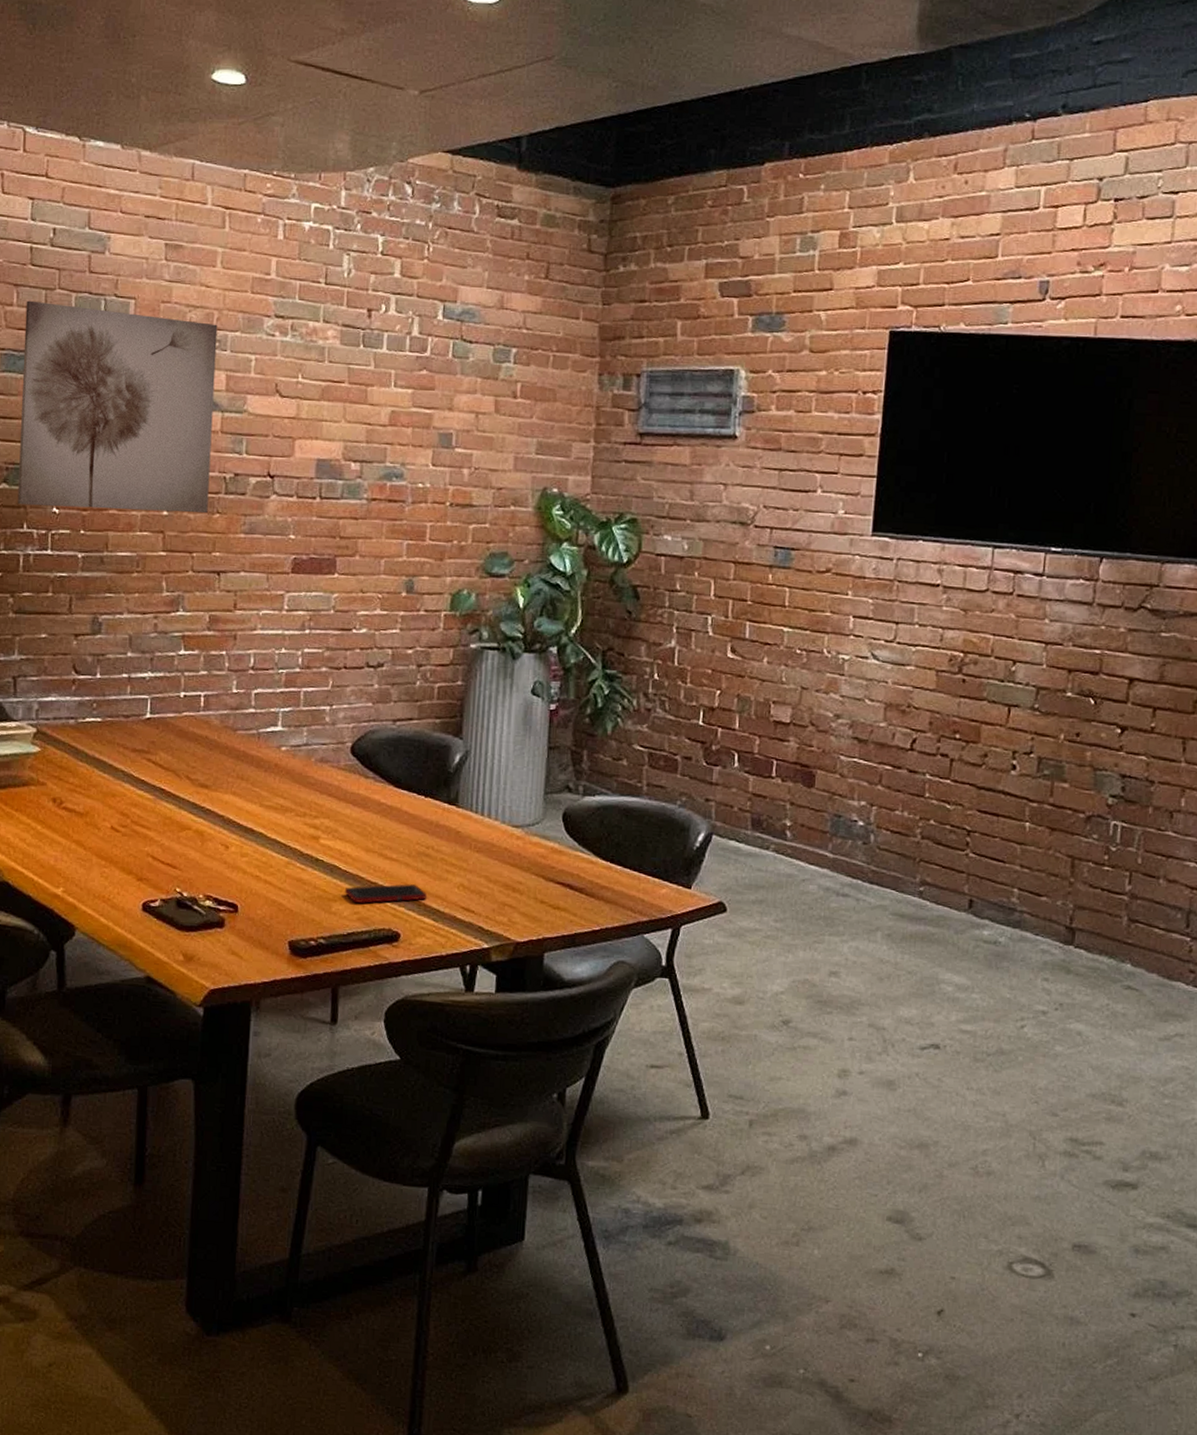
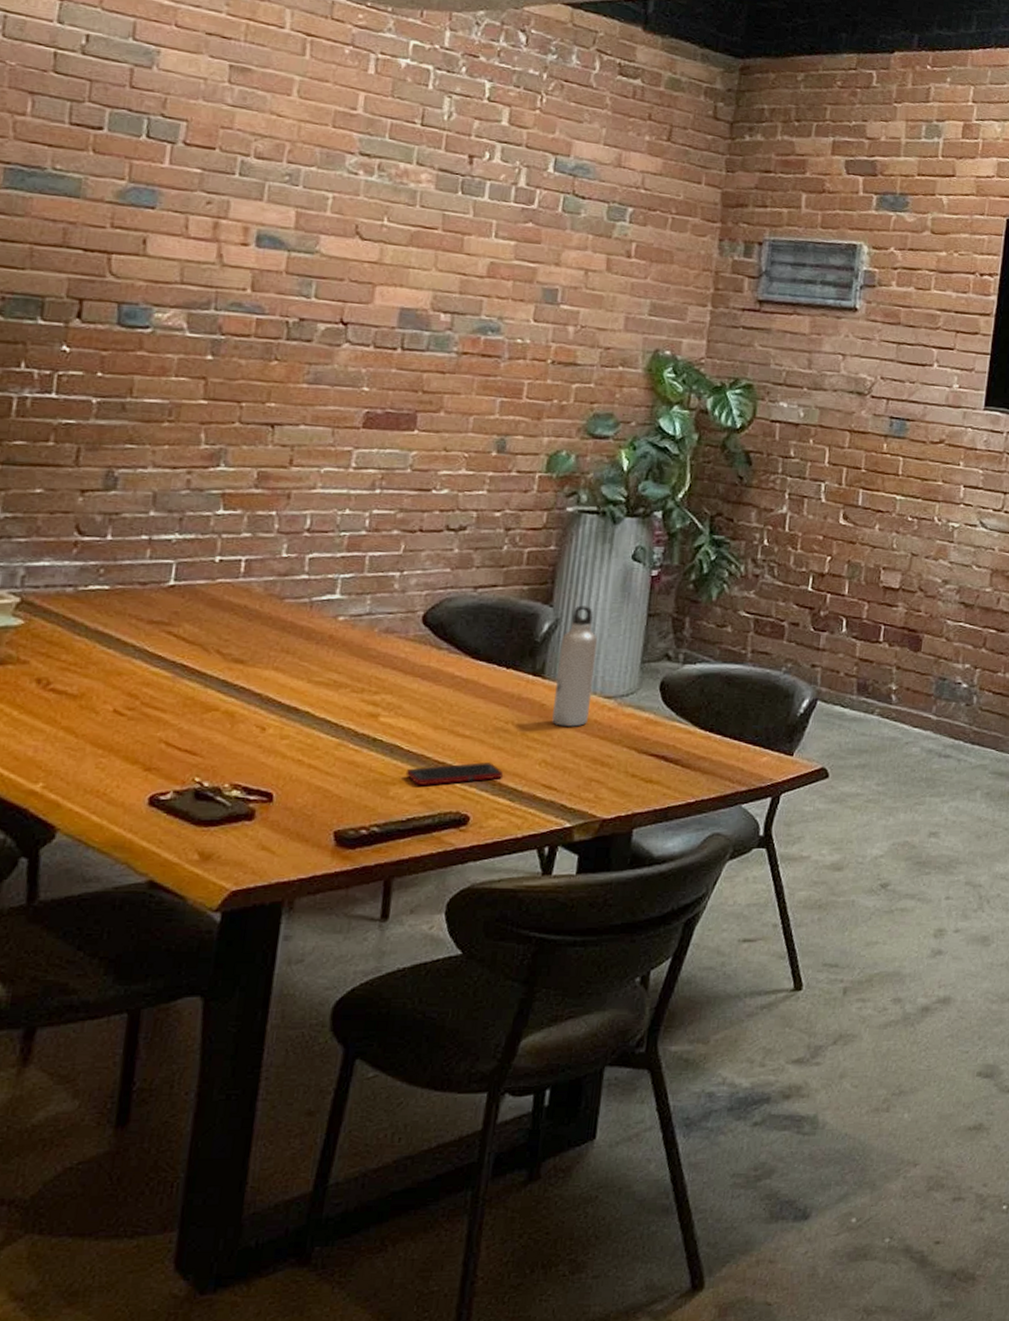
wall art: present [17,300,218,513] -> none [14,111,289,359]
water bottle: none [467,738,505,854] -> present [552,605,598,727]

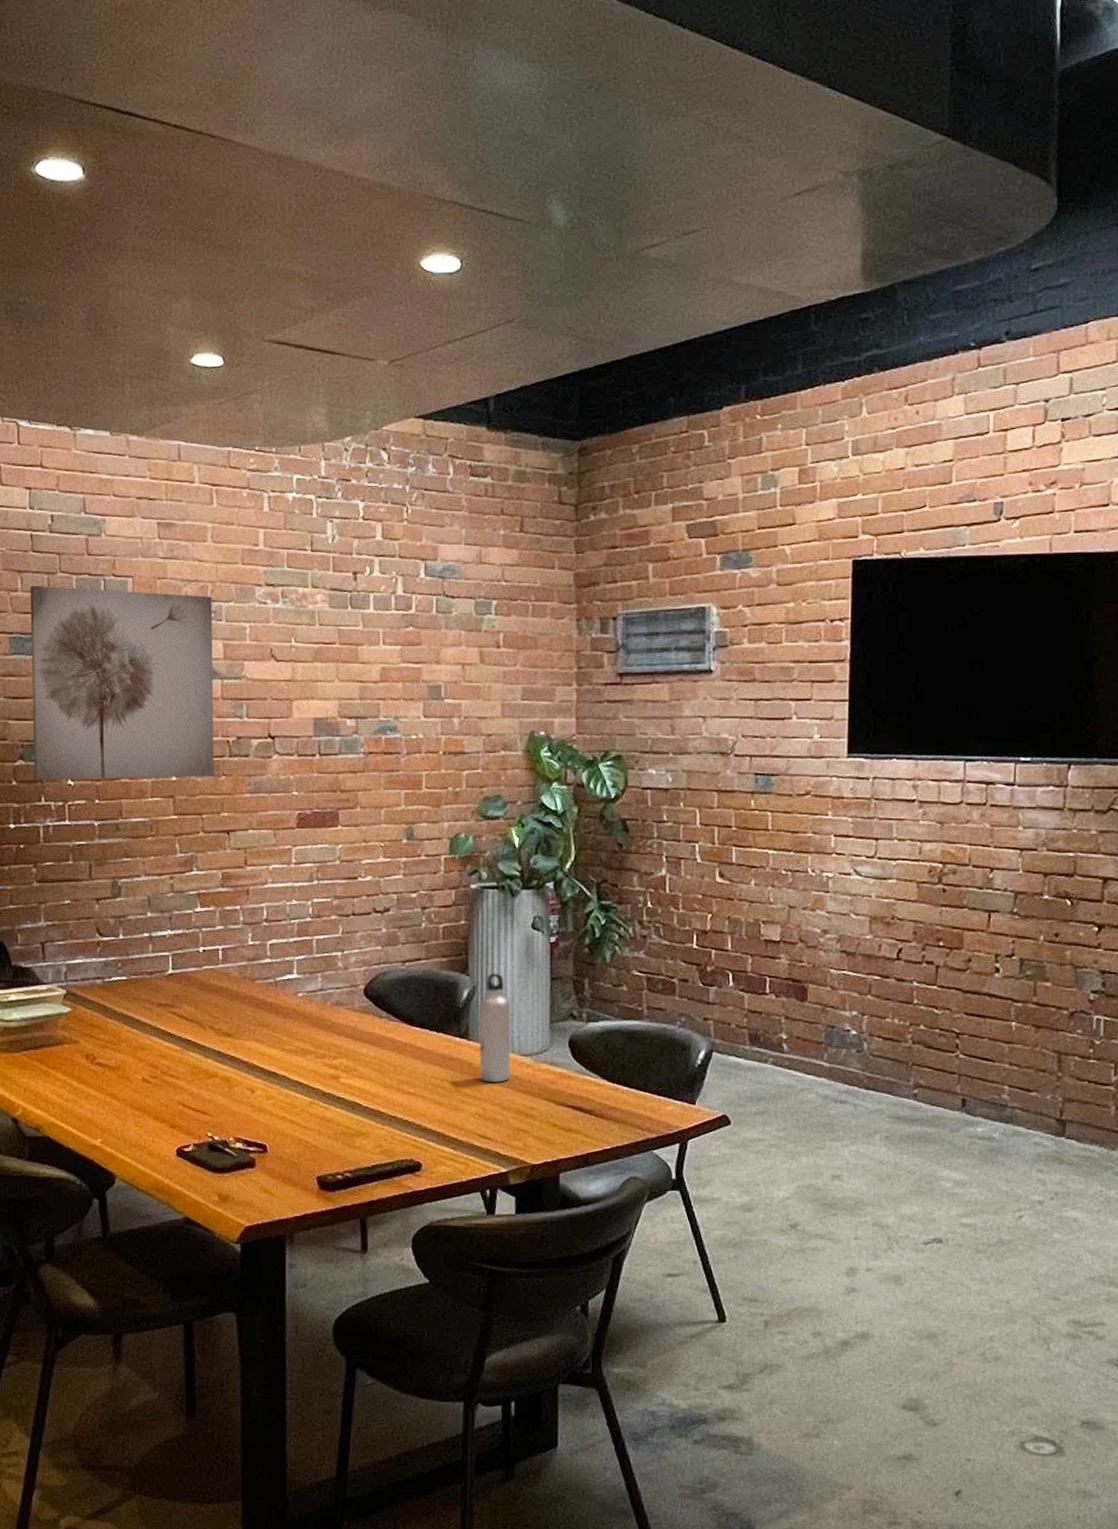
wall art: none [14,111,289,359] -> present [30,585,214,779]
cell phone: present [405,762,504,785] -> none [366,1116,445,1137]

